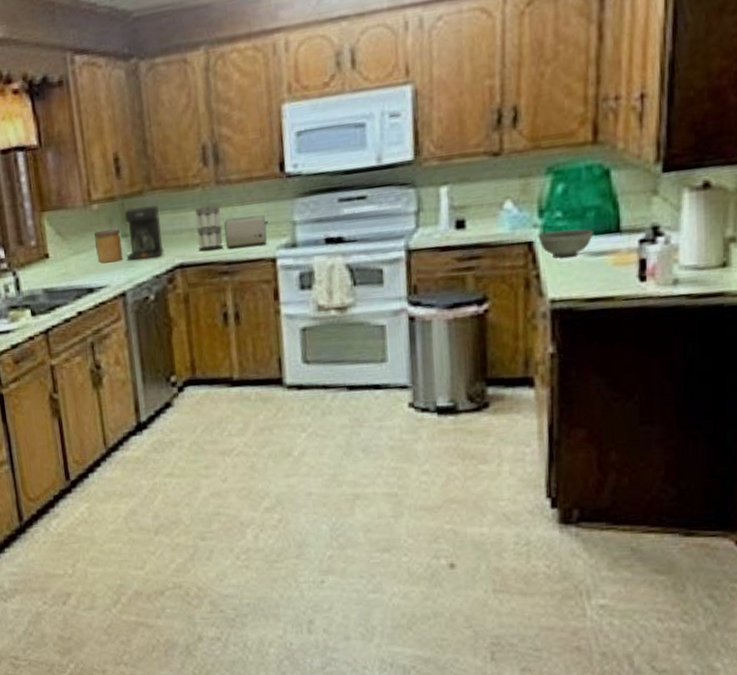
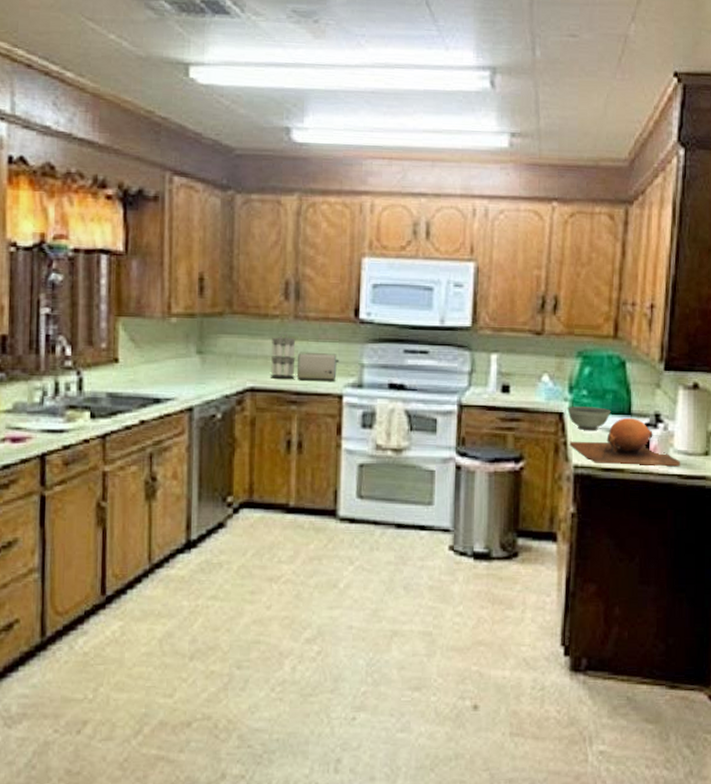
jar: present [94,229,123,264] -> none [168,344,195,377]
coffee maker: present [124,205,165,262] -> none [198,326,238,379]
chopping board: none [542,235,690,295] -> present [569,417,681,467]

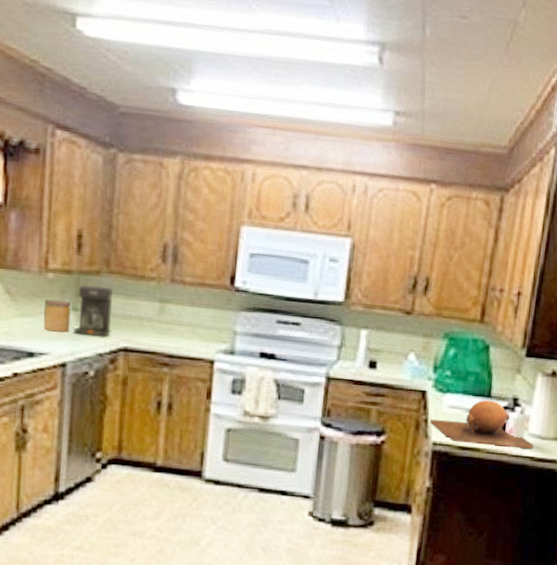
jar: none [168,344,195,377] -> present [43,299,71,333]
coffee maker: none [198,326,238,379] -> present [73,284,113,337]
spice rack: present [271,332,296,380] -> none [145,295,171,343]
toaster: present [296,352,340,382] -> none [170,315,213,348]
bowl: present [567,406,610,430] -> none [430,385,472,410]

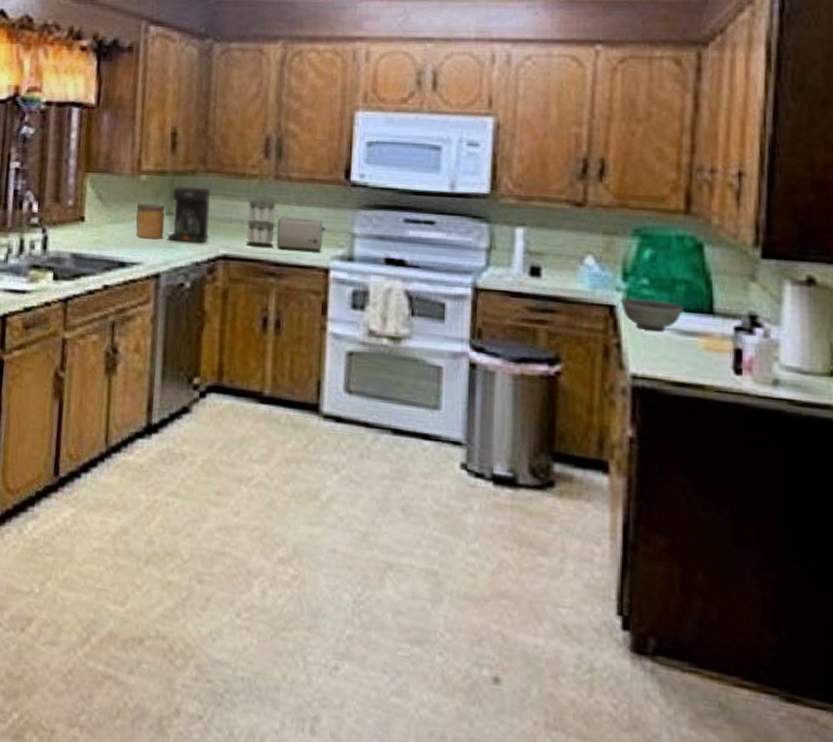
spice rack: none [145,295,171,343] -> present [247,194,276,249]
toaster: none [170,315,213,348] -> present [276,216,326,253]
bowl: none [430,385,472,410] -> present [621,298,683,331]
chopping board: present [430,399,534,450] -> none [624,317,792,389]

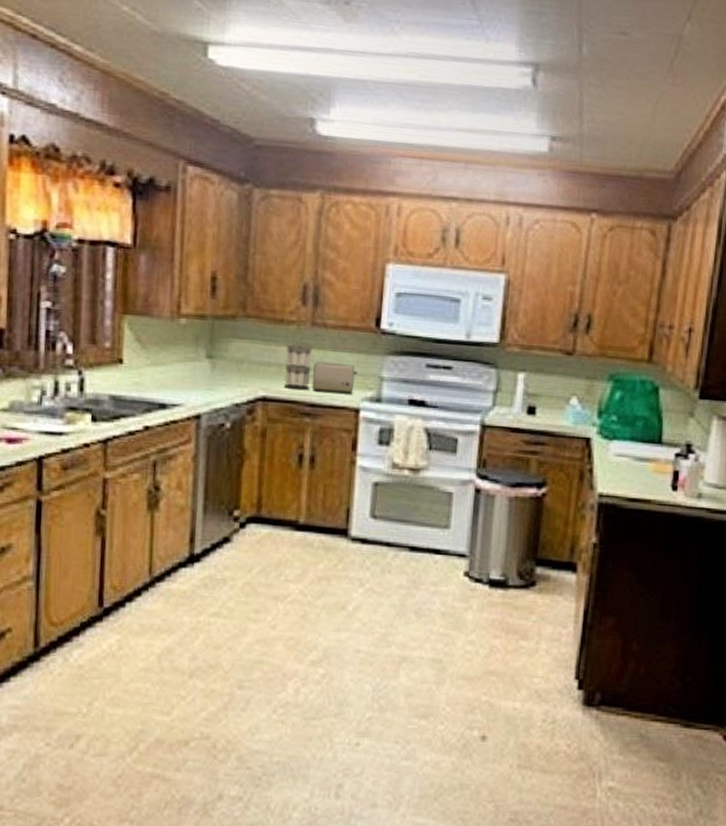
jar: present [135,204,165,240] -> none [176,347,205,382]
coffee maker: present [167,185,211,244] -> none [207,330,250,386]
bowl: present [621,298,683,331] -> none [595,432,640,458]

